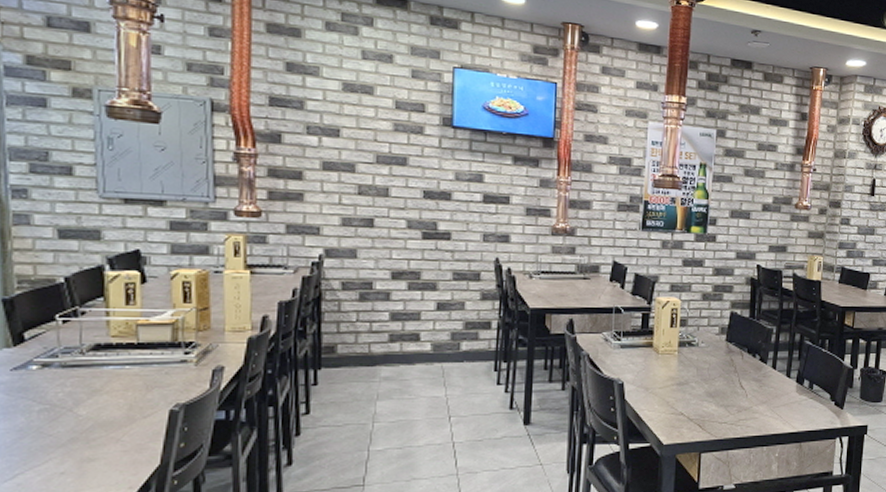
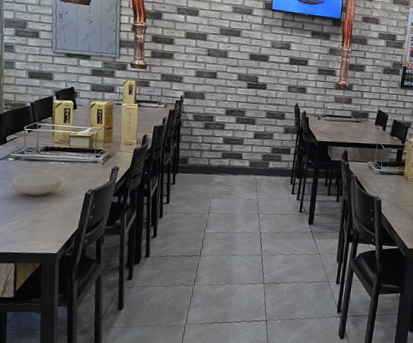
bowl: none [38,385,131,422] -> present [12,173,64,197]

